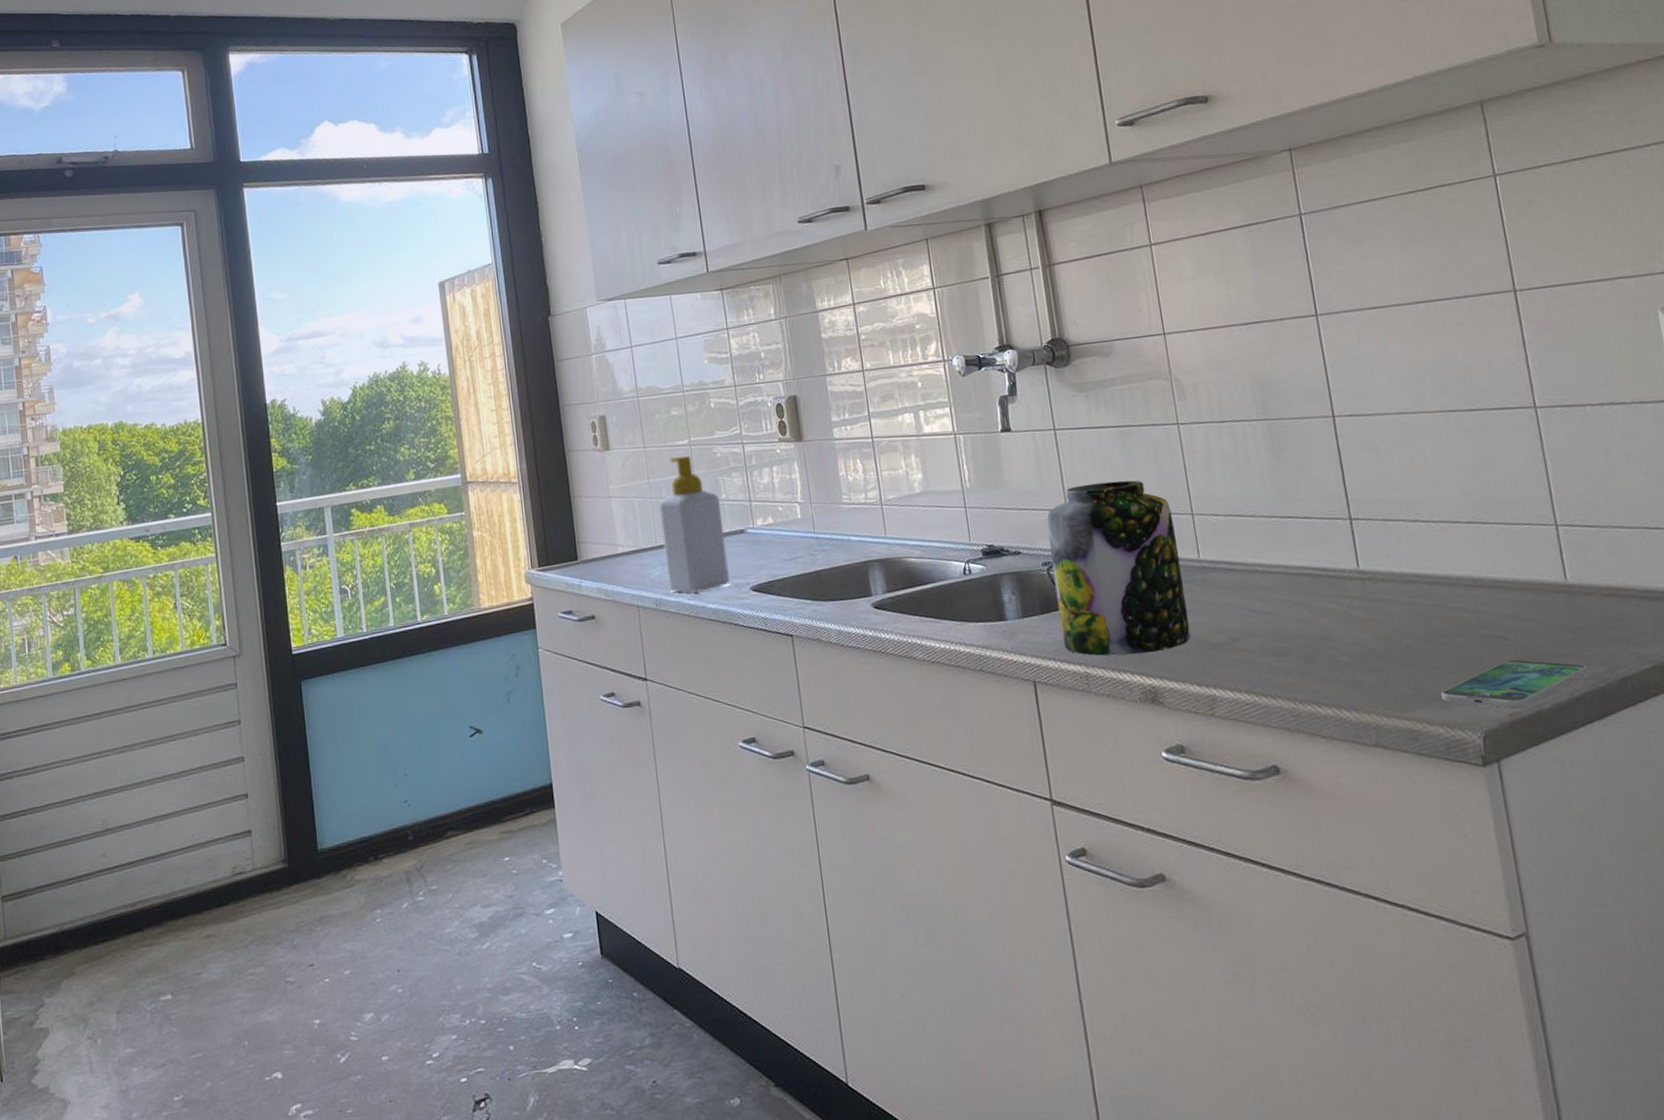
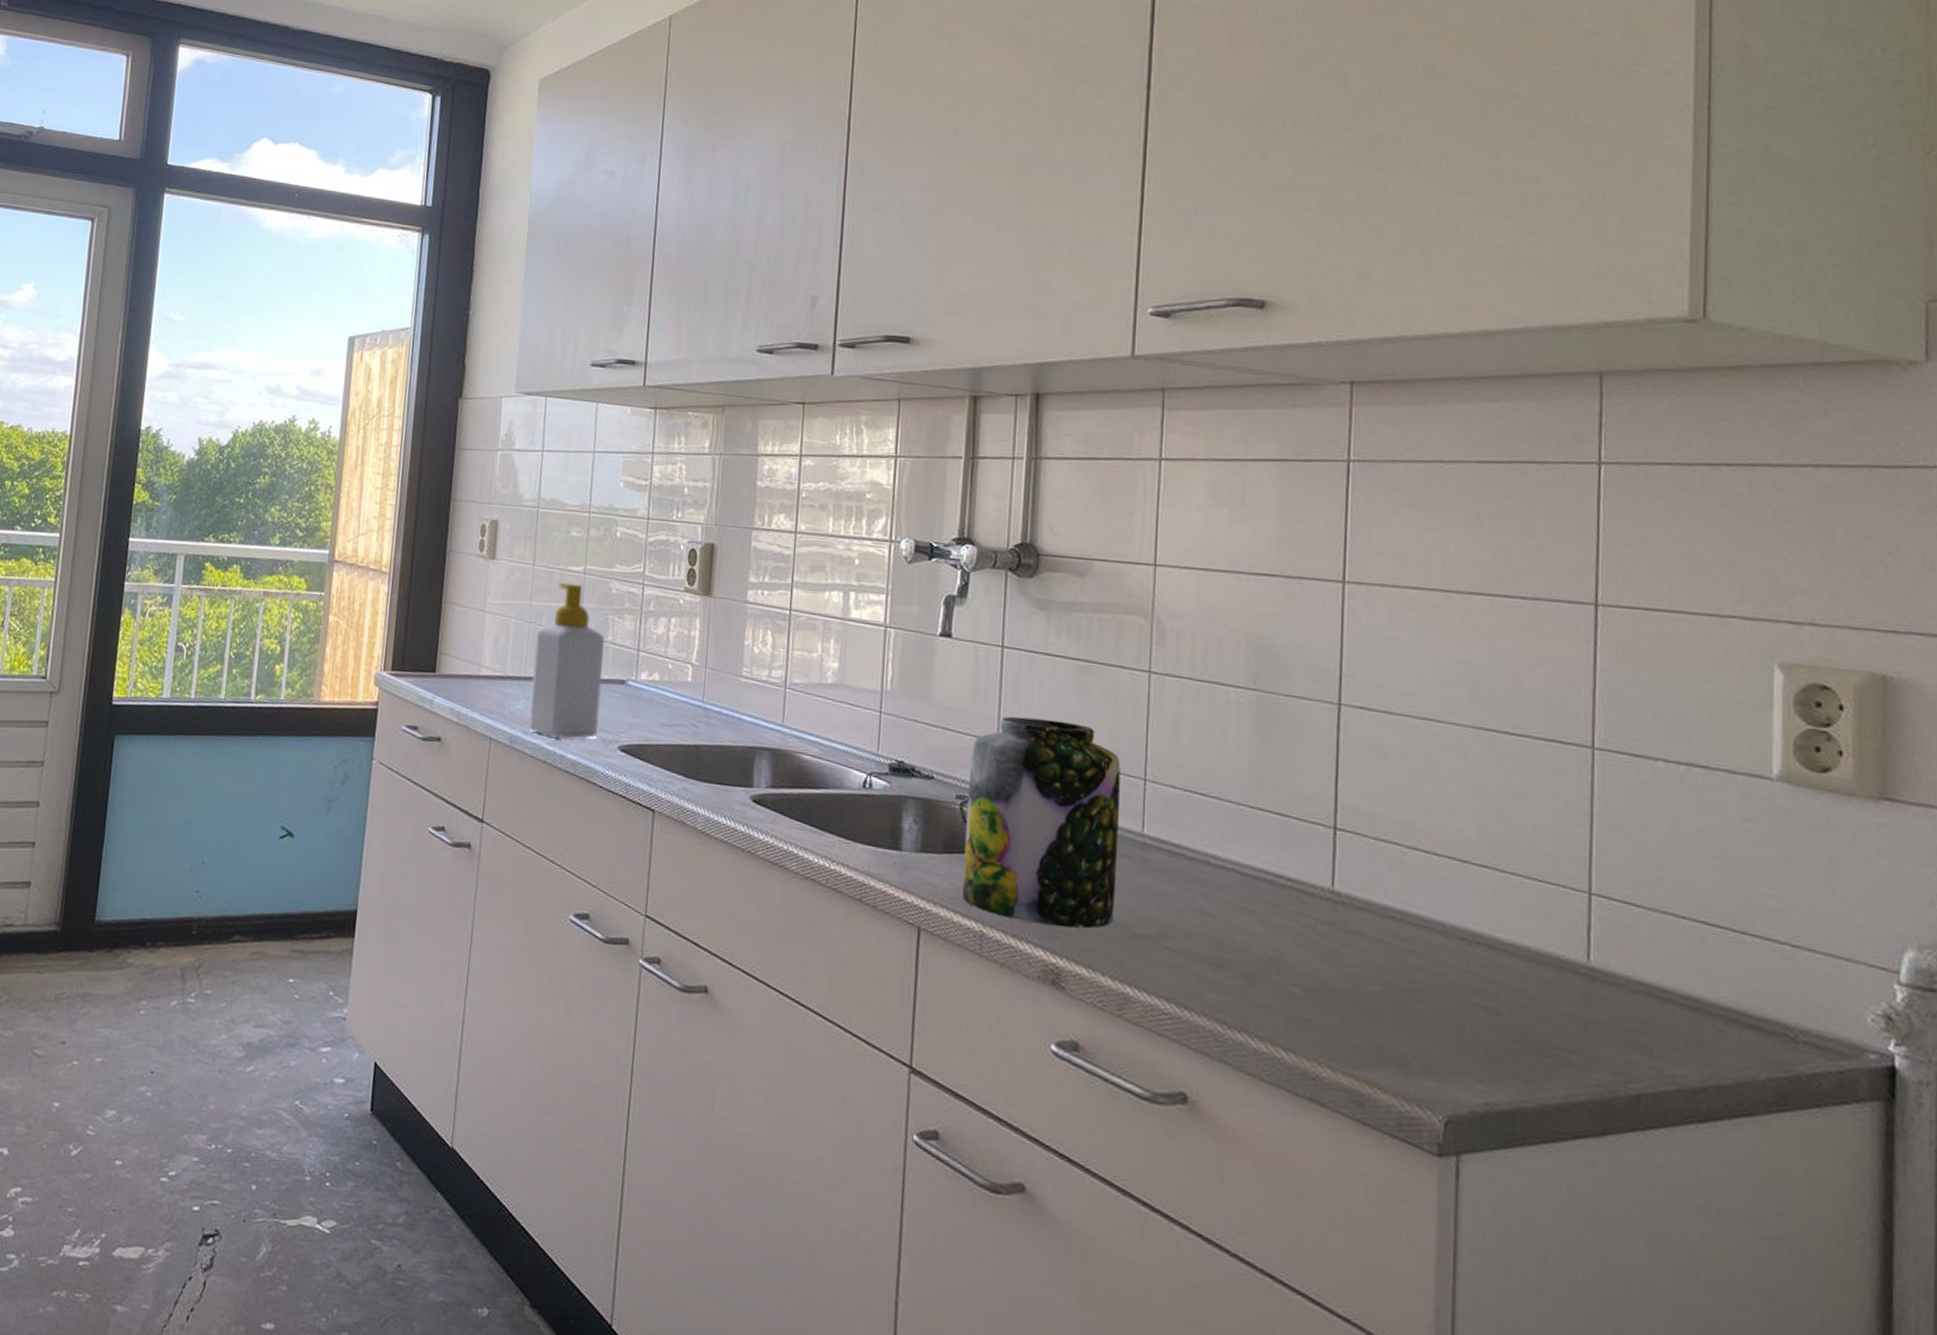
smartphone: present [1441,659,1588,709] -> none [1403,1038,1593,1100]

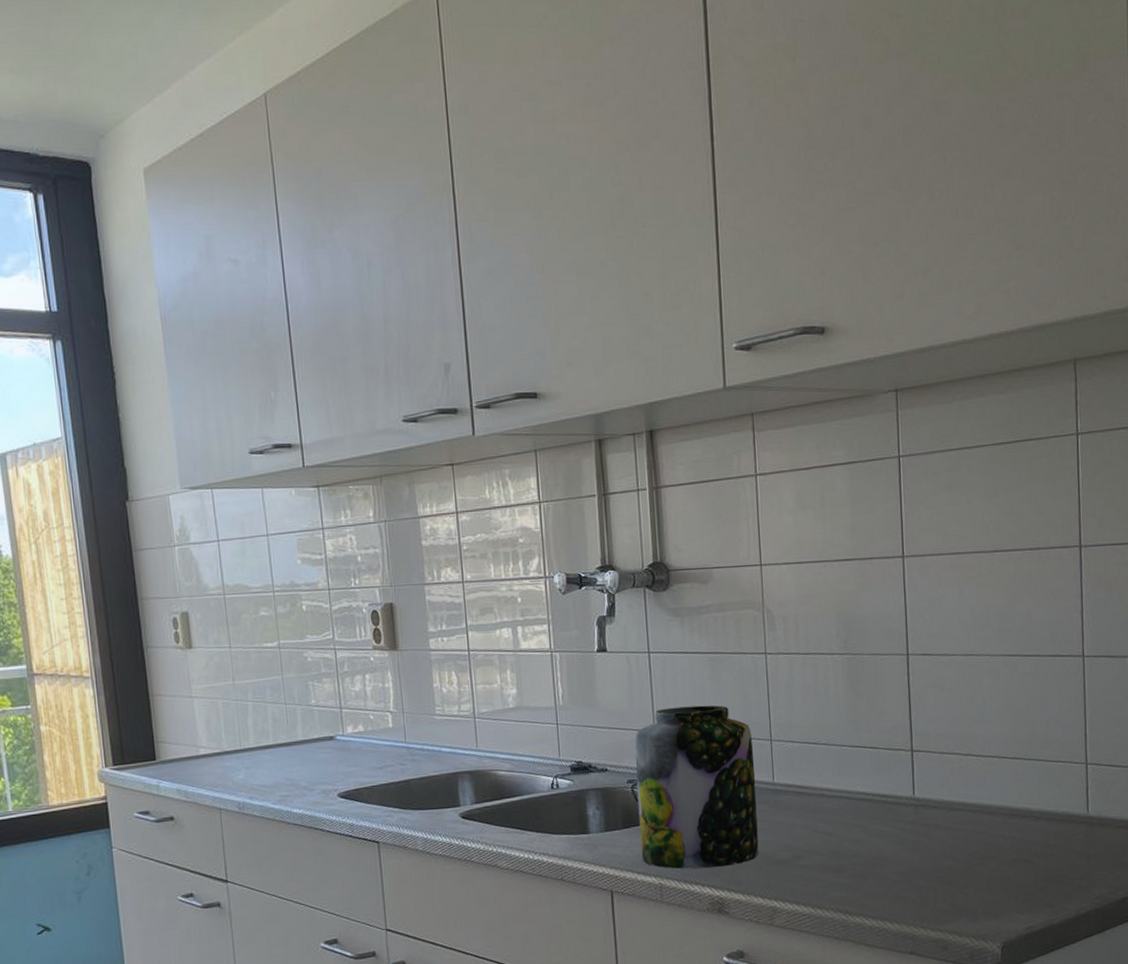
soap bottle: present [529,582,604,739] -> none [245,658,317,797]

